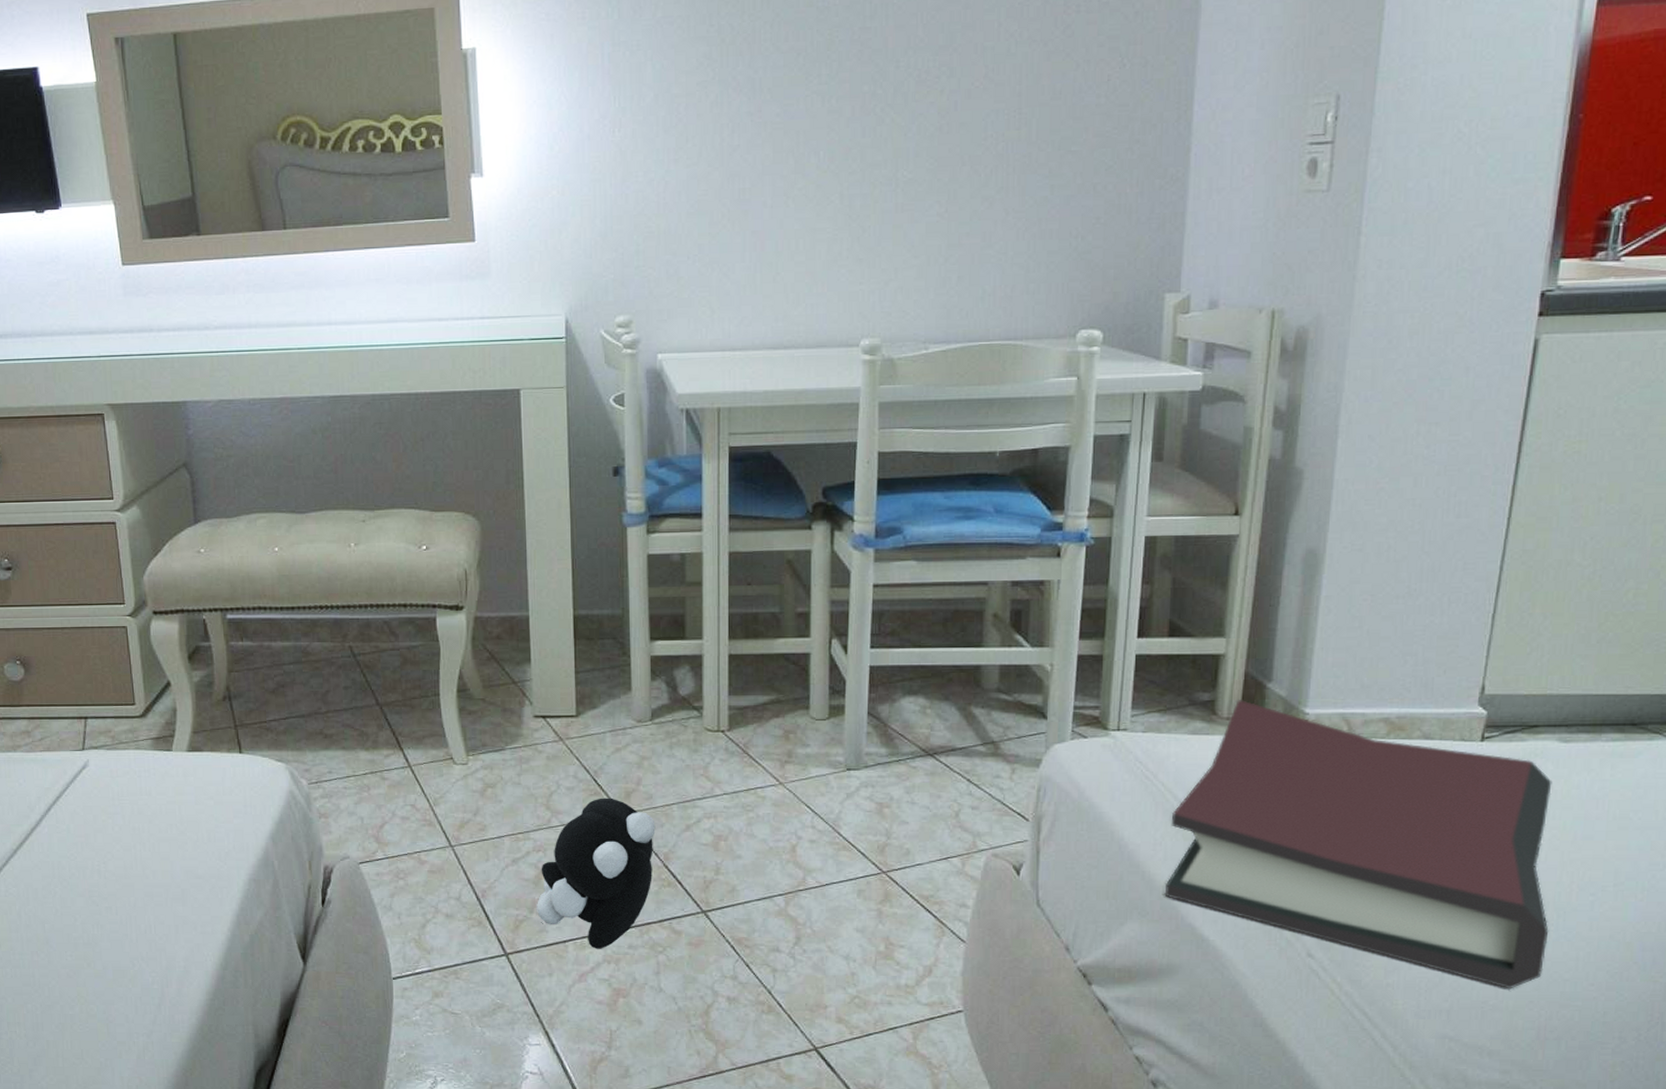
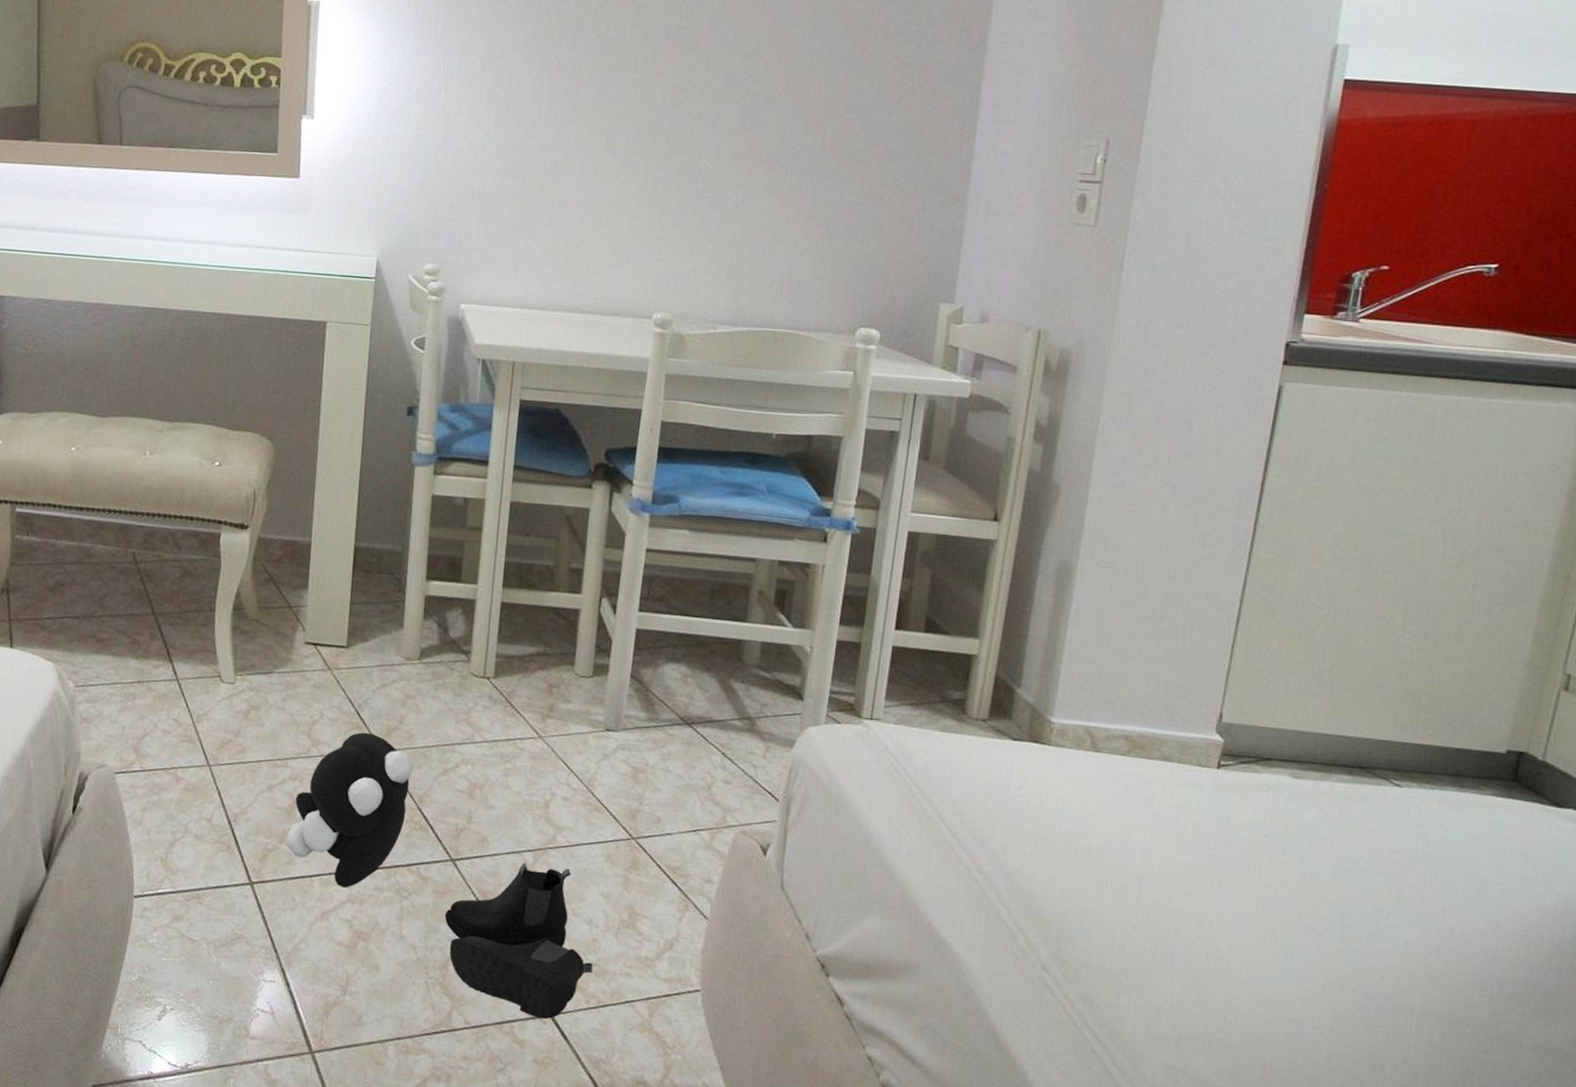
boots: none [701,906,853,1054] -> present [444,862,593,1020]
hardback book: present [1166,699,1552,989] -> none [907,701,1284,1025]

